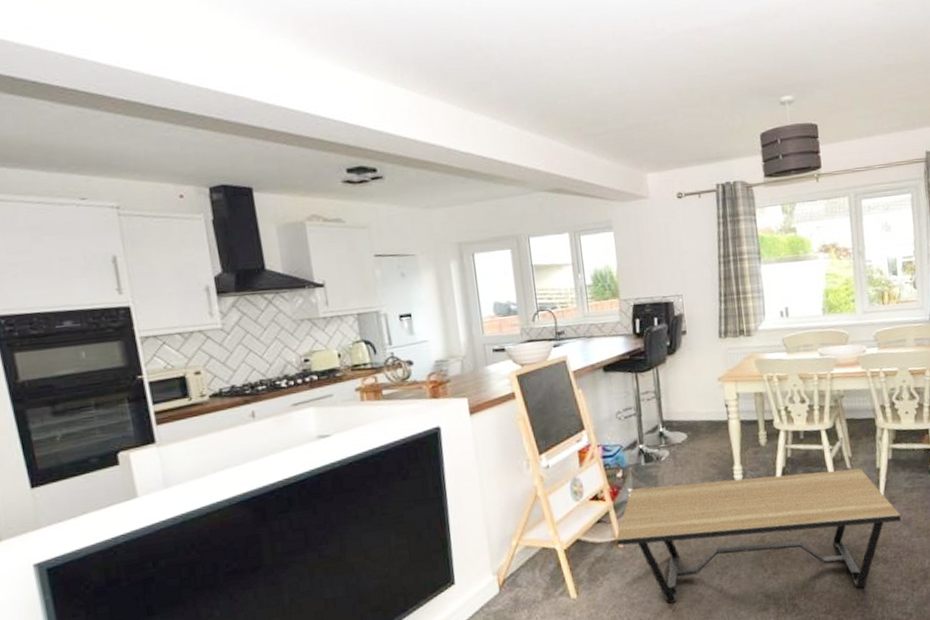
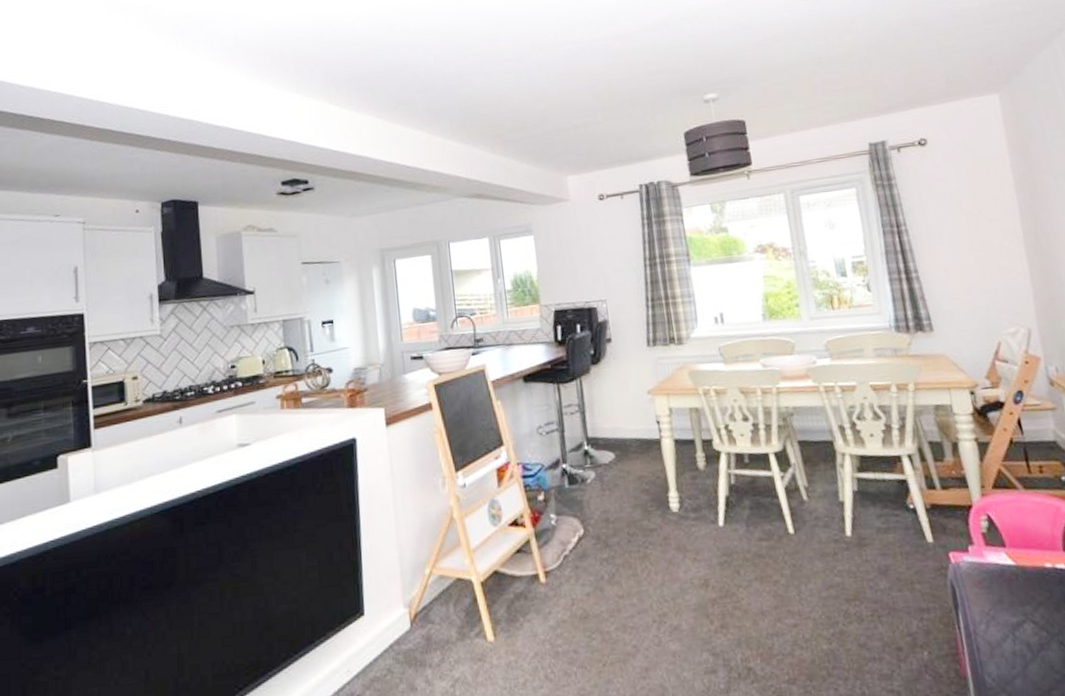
coffee table: present [615,468,902,604] -> none [536,501,877,656]

